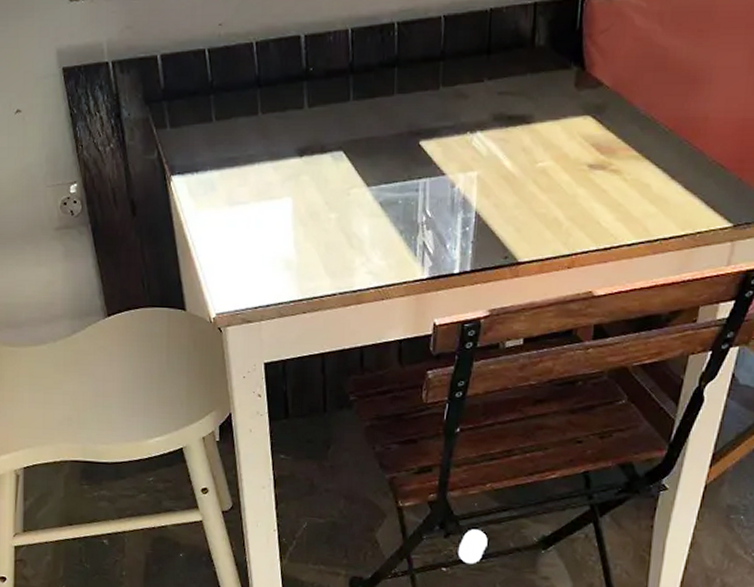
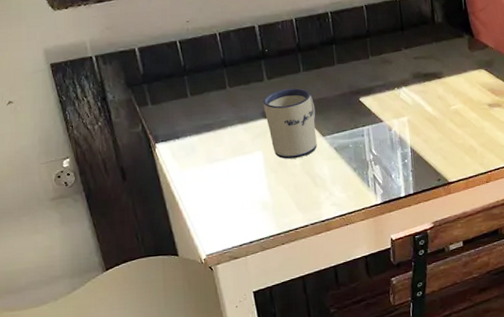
mug: none [299,122,363,211] -> present [263,88,317,159]

